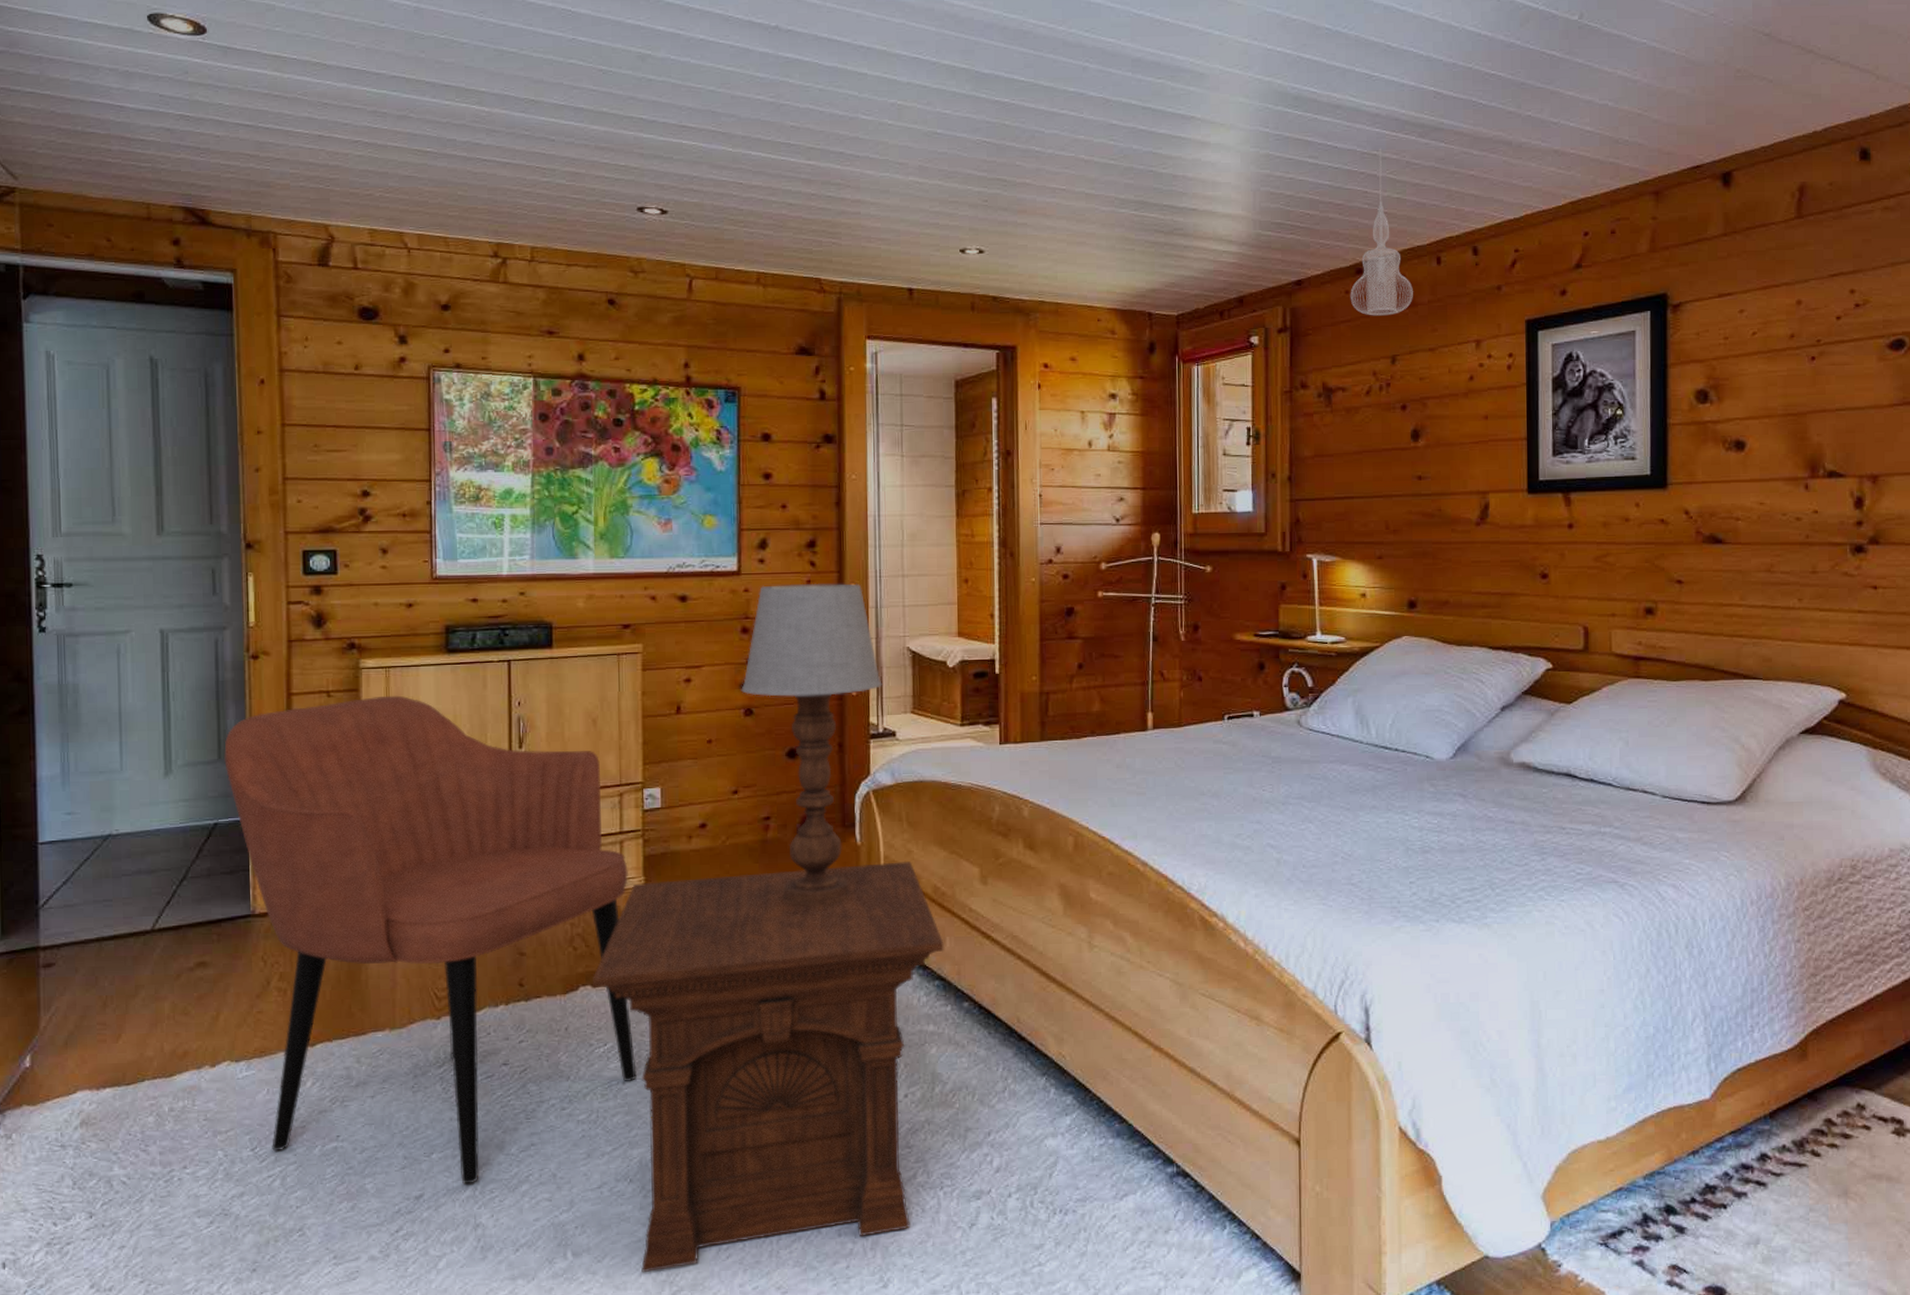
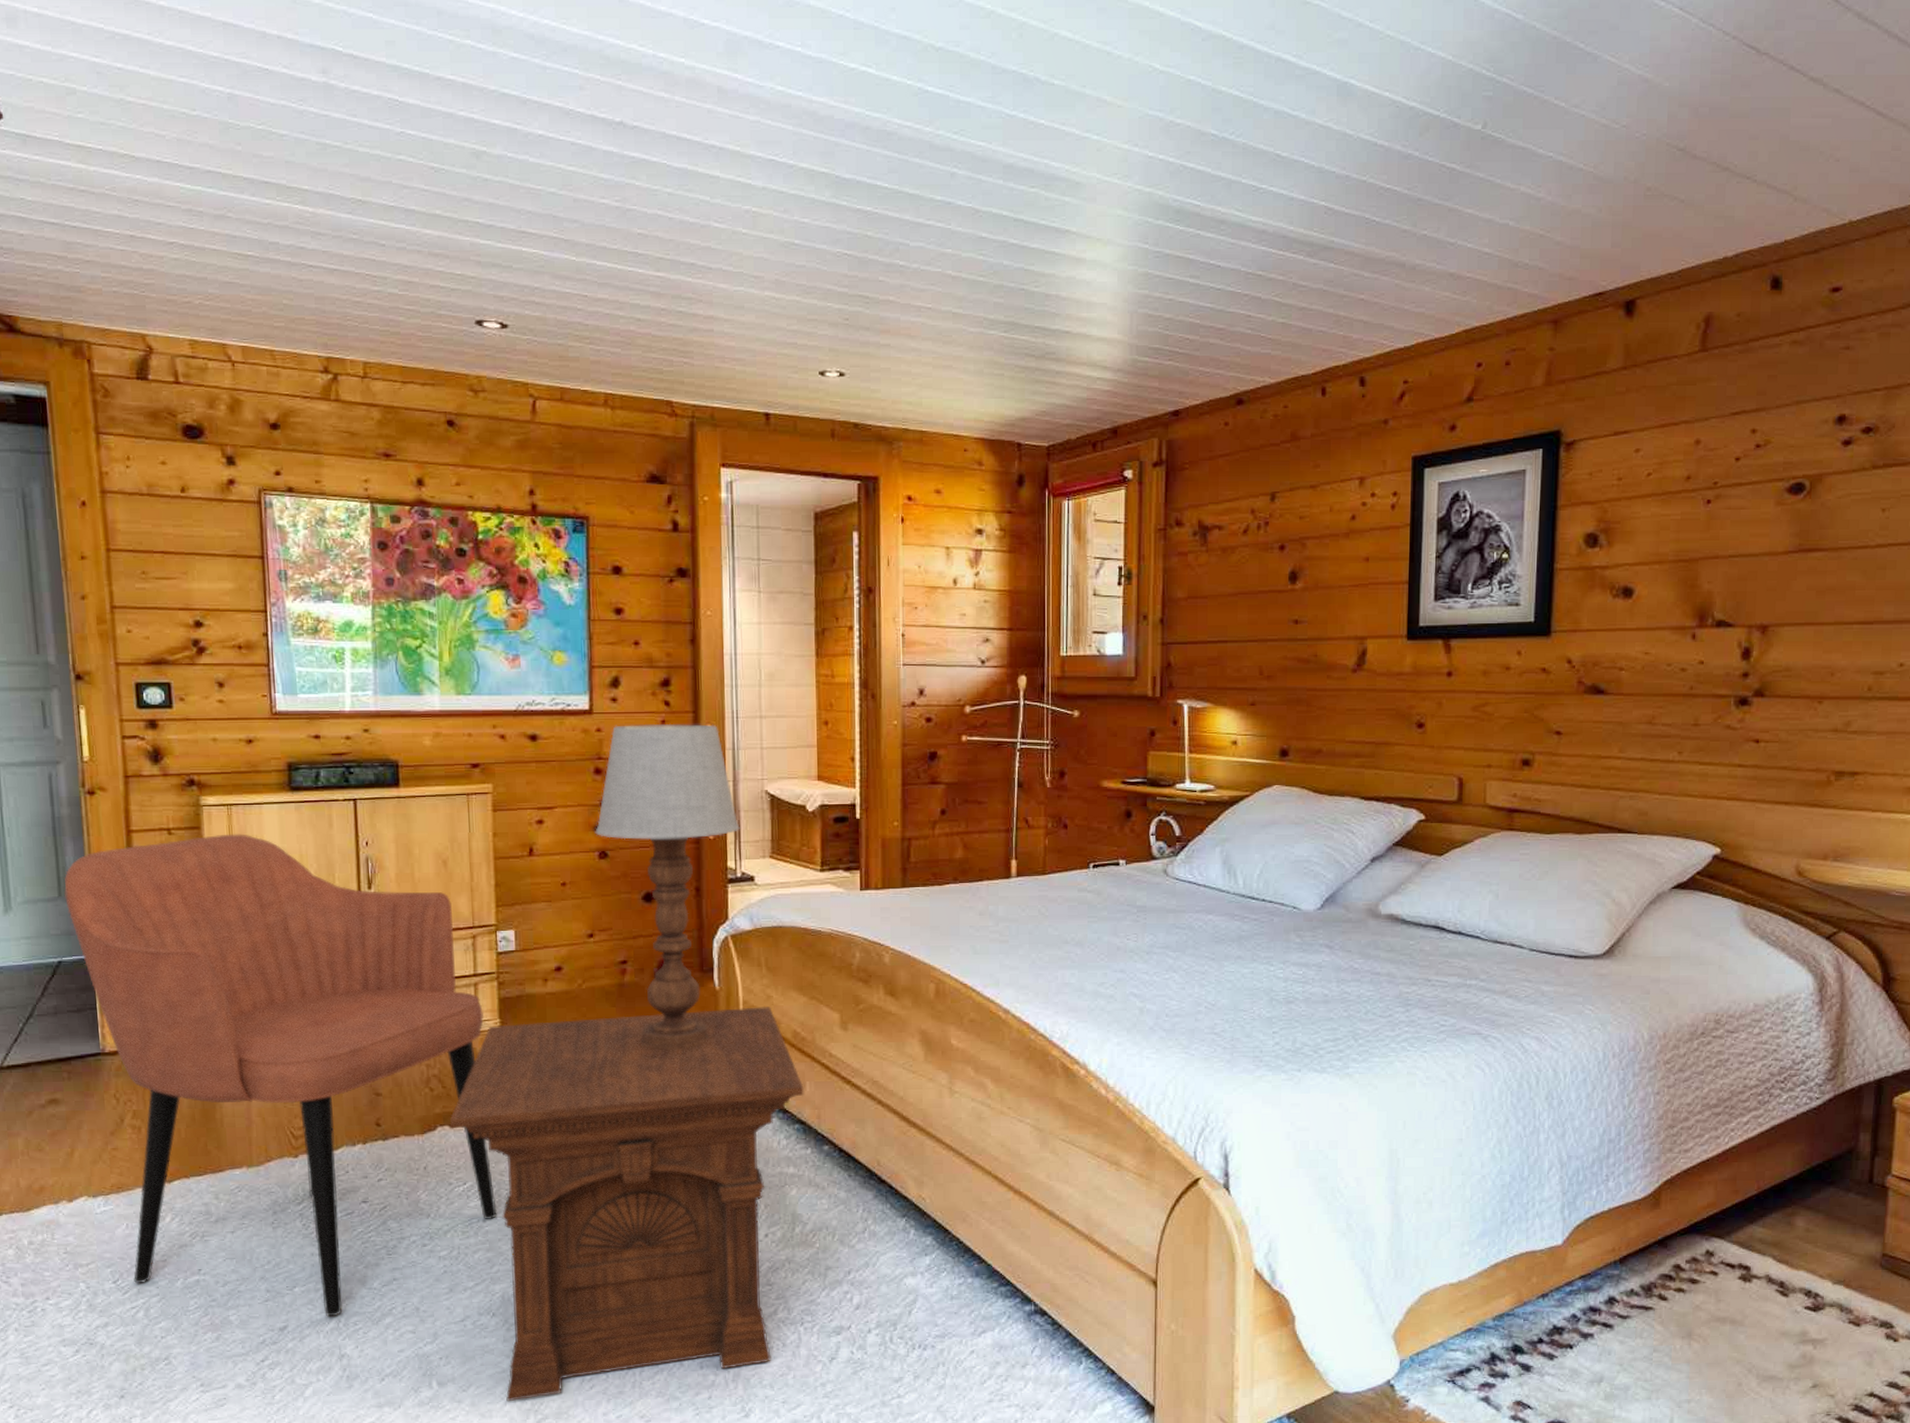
pendant lamp: present [1350,148,1413,316] -> none [1229,268,1296,450]

